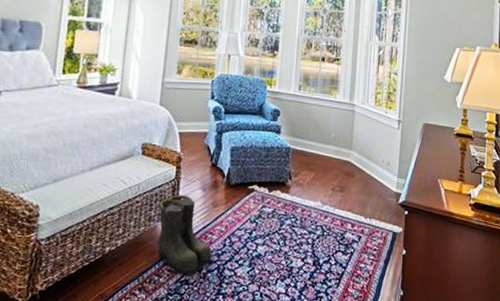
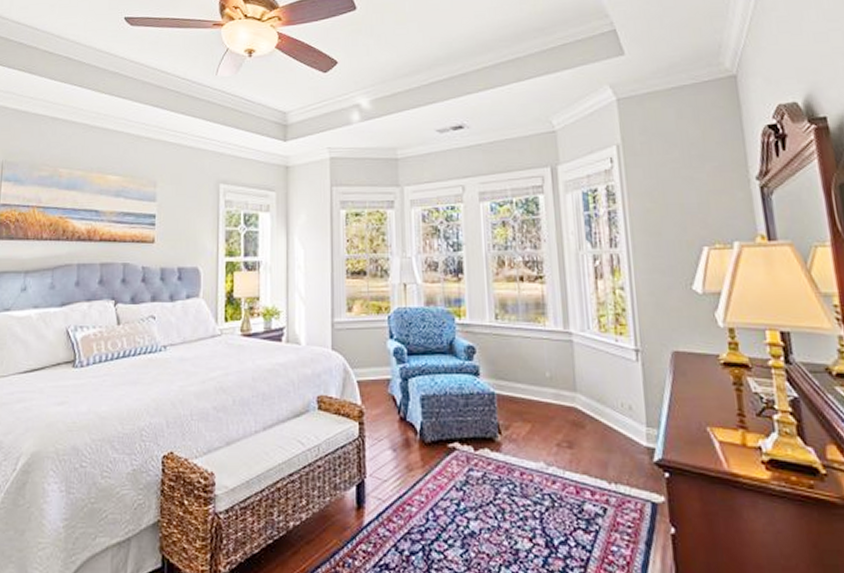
boots: present [157,195,213,275] -> none [344,457,415,558]

